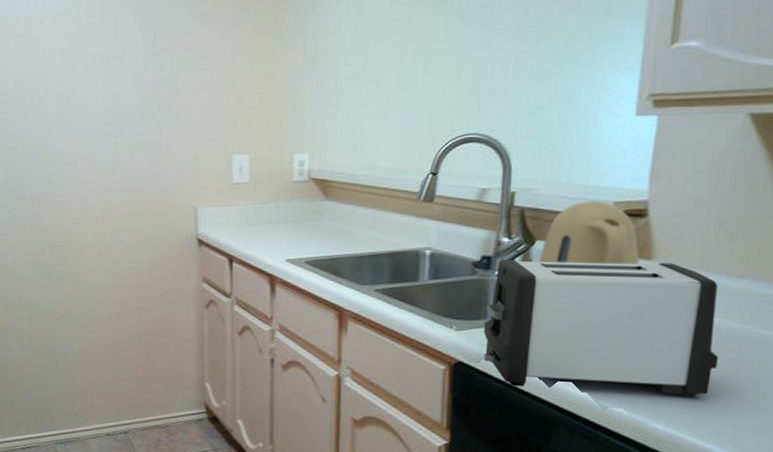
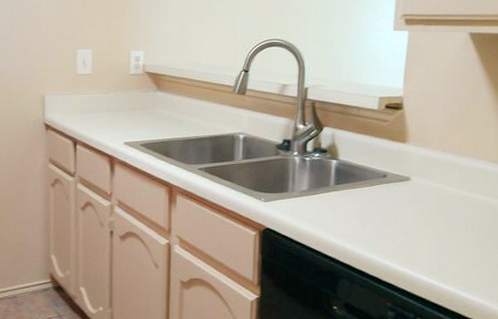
toaster: present [483,259,719,398] -> none [285,143,454,251]
kettle: present [538,201,640,265] -> none [326,96,398,147]

